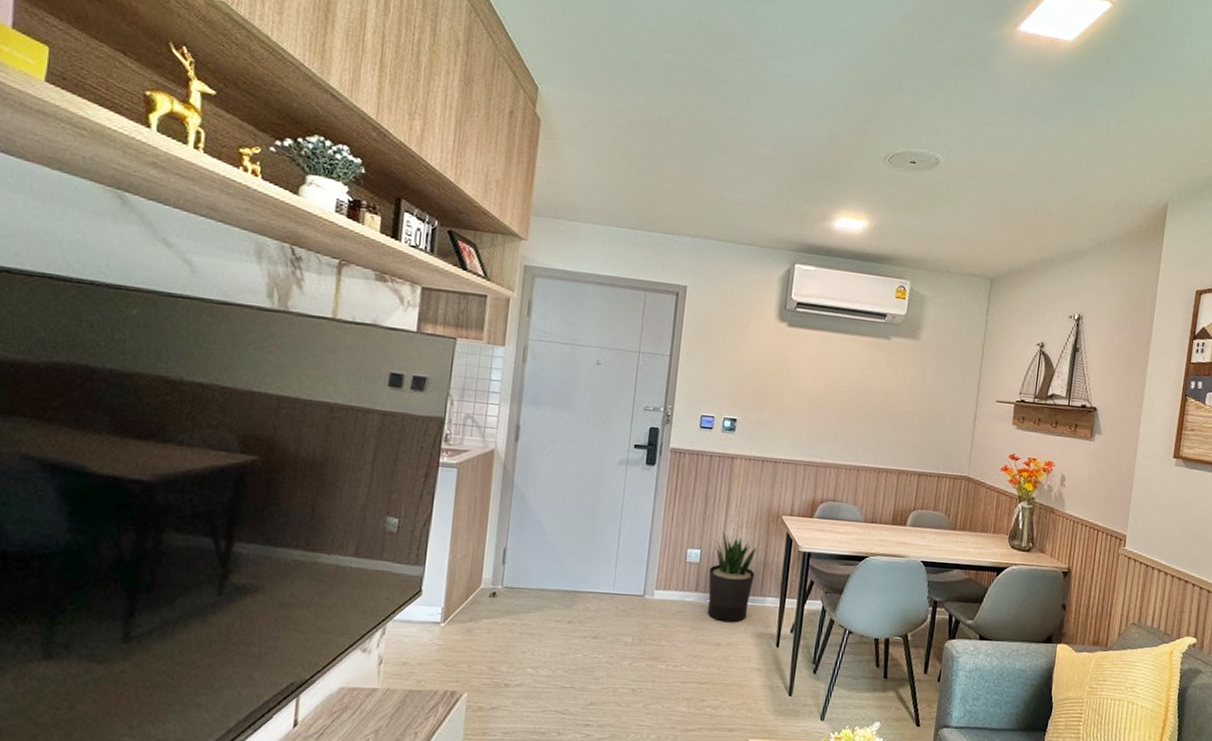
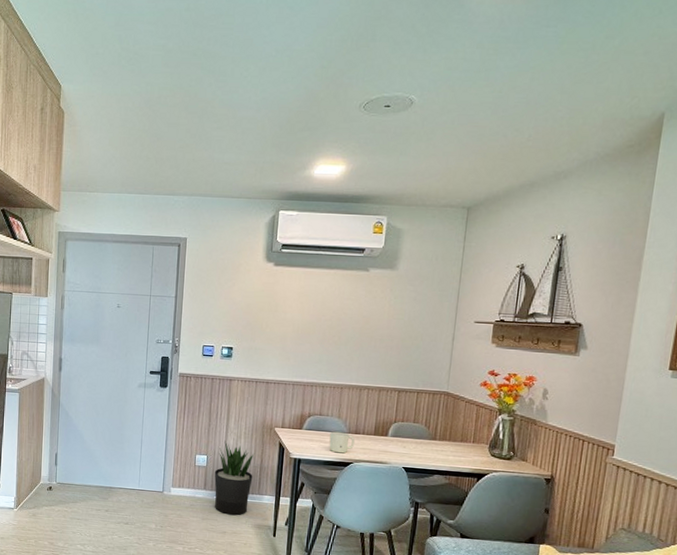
mug: none [842,520,871,546] -> present [329,431,355,454]

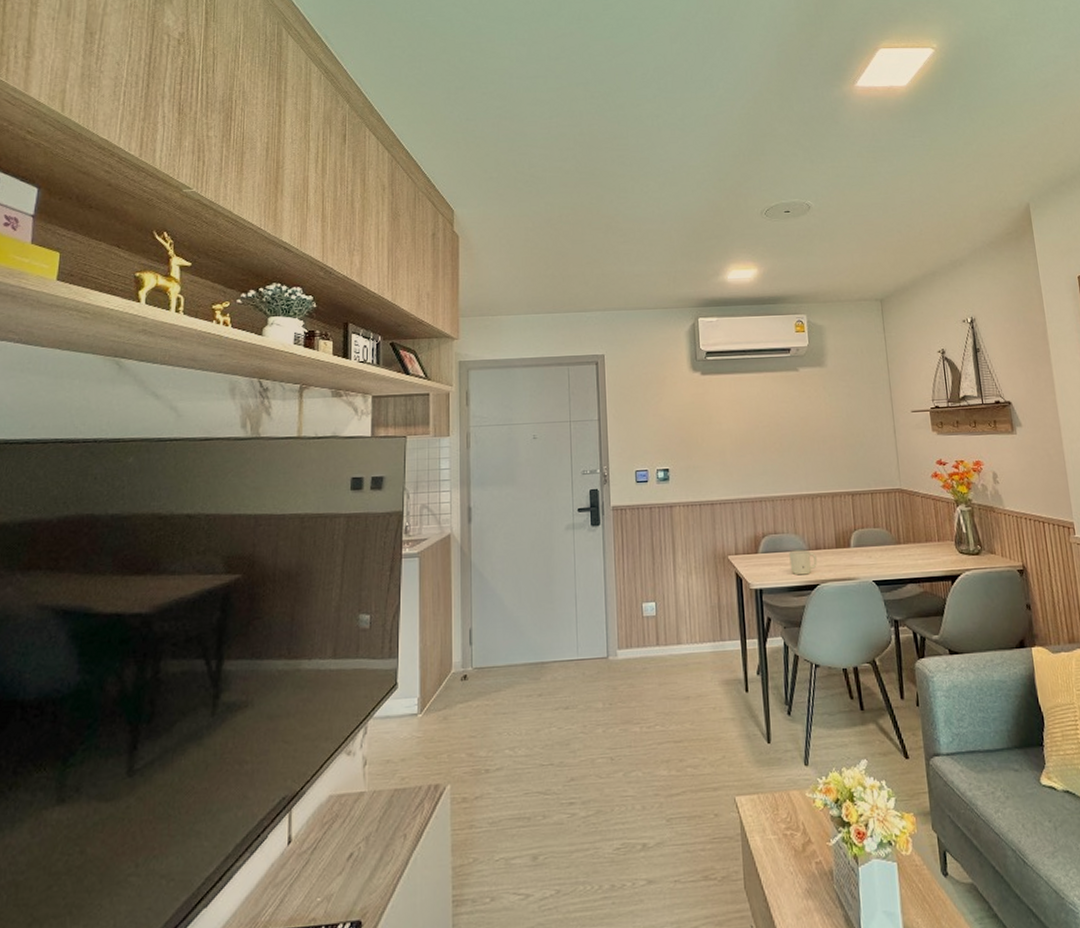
planter: present [214,440,255,516] -> none [667,579,712,674]

